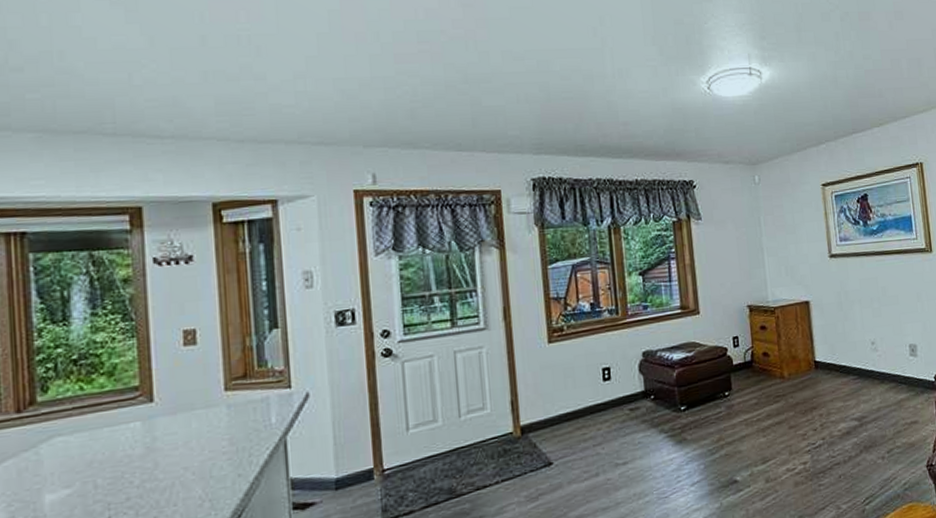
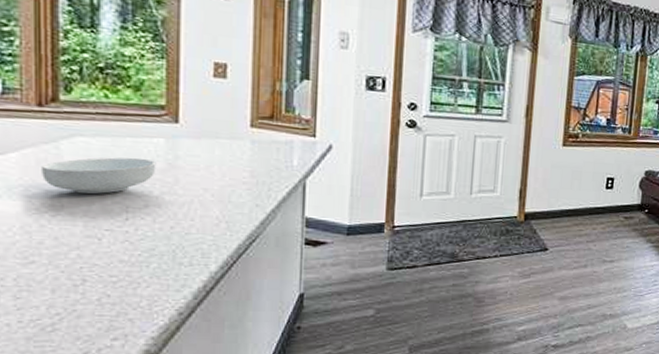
cereal bowl: none [23,447,135,499] -> present [42,157,156,195]

